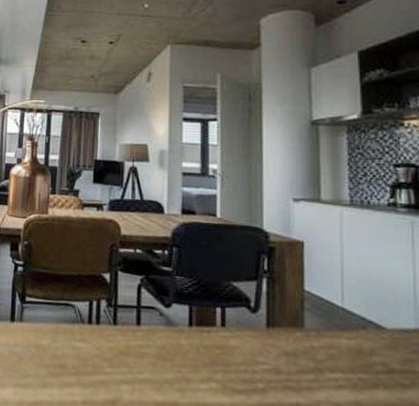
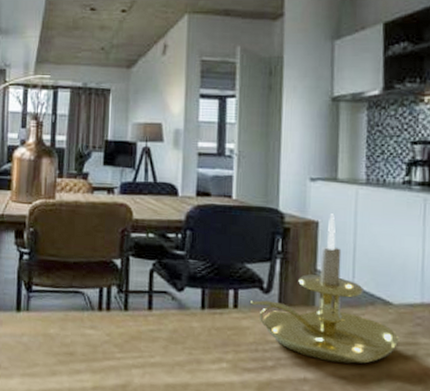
candle holder: none [237,234,395,391] -> present [249,214,400,364]

